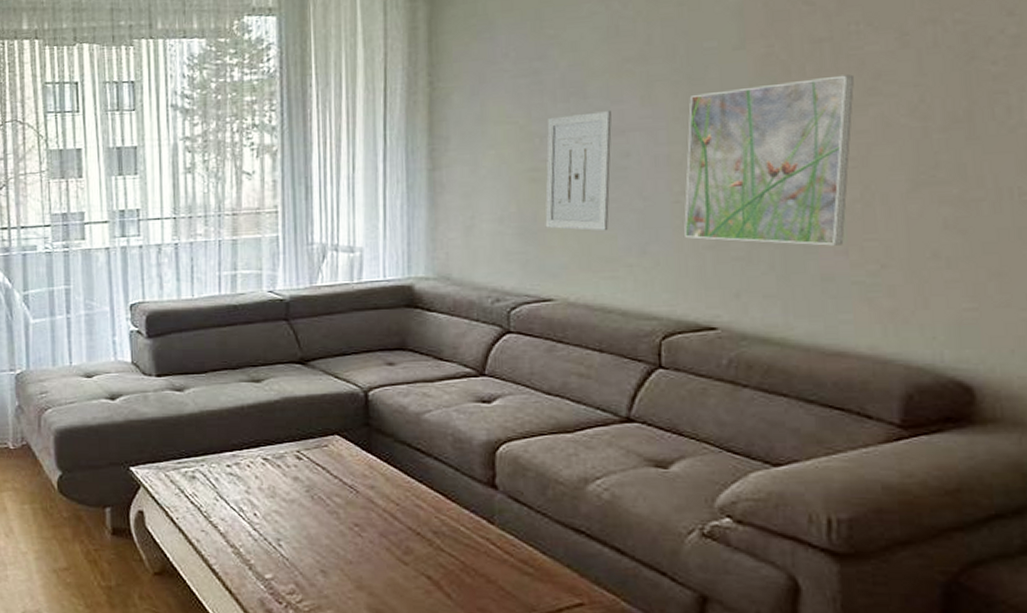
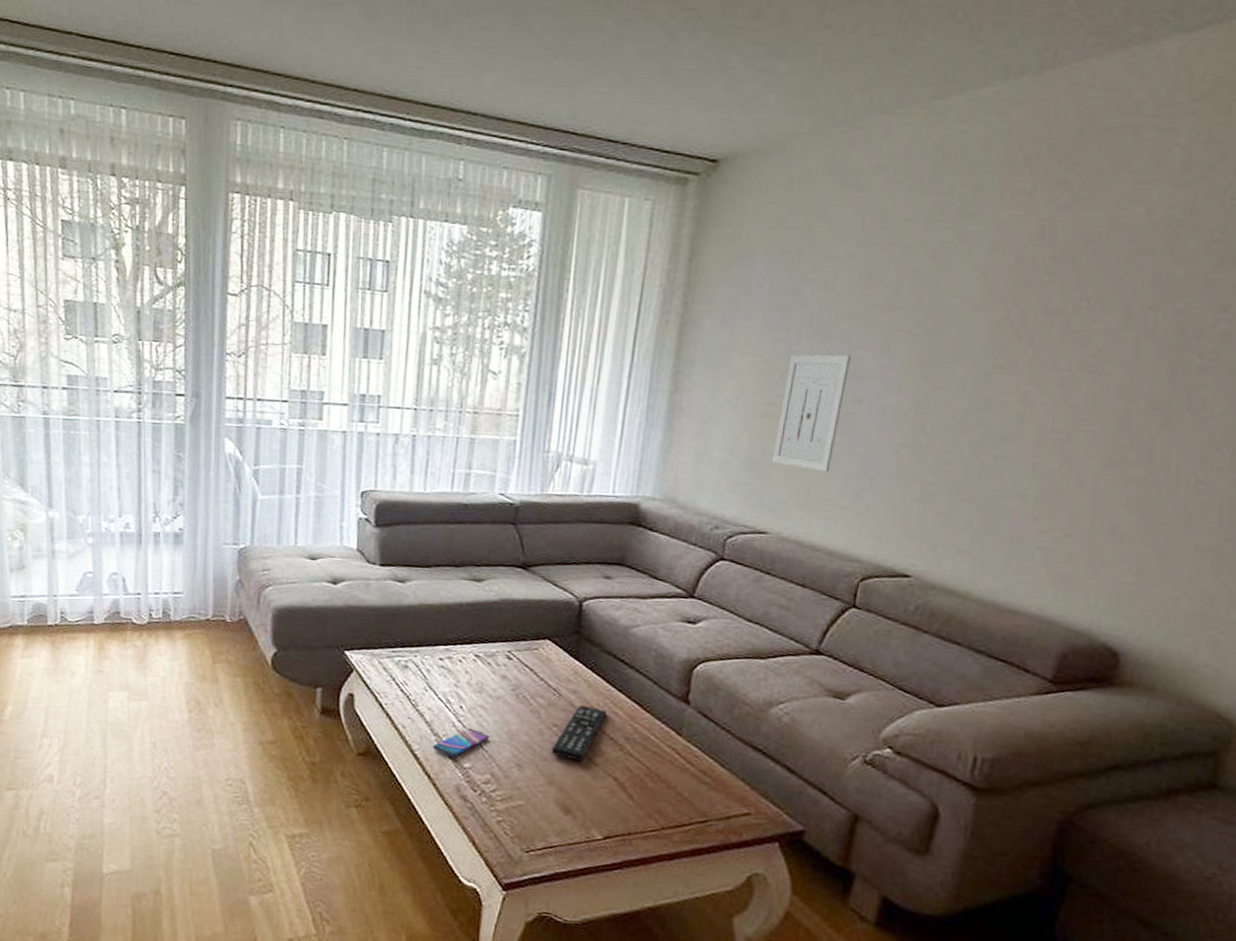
smartphone: none [231,535,288,568] -> present [433,727,489,757]
remote control: none [355,500,409,562] -> present [551,704,607,762]
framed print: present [683,74,854,246] -> none [896,348,1076,511]

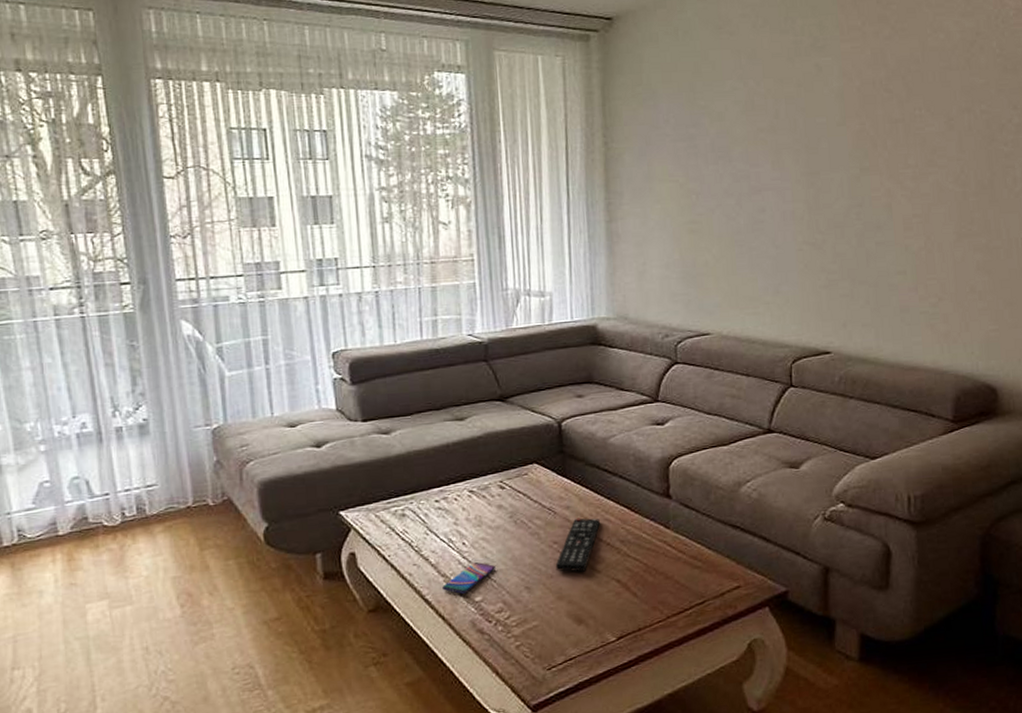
wall art: present [771,354,851,473] -> none [701,172,751,275]

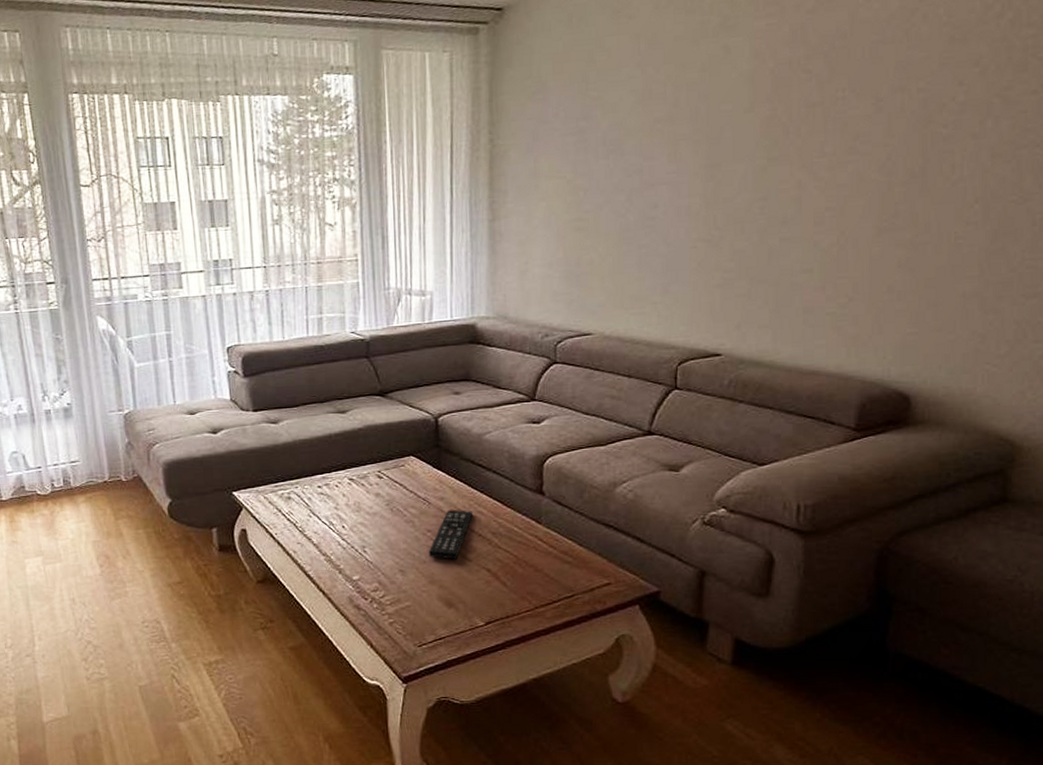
smartphone: present [442,561,495,594] -> none [323,544,372,572]

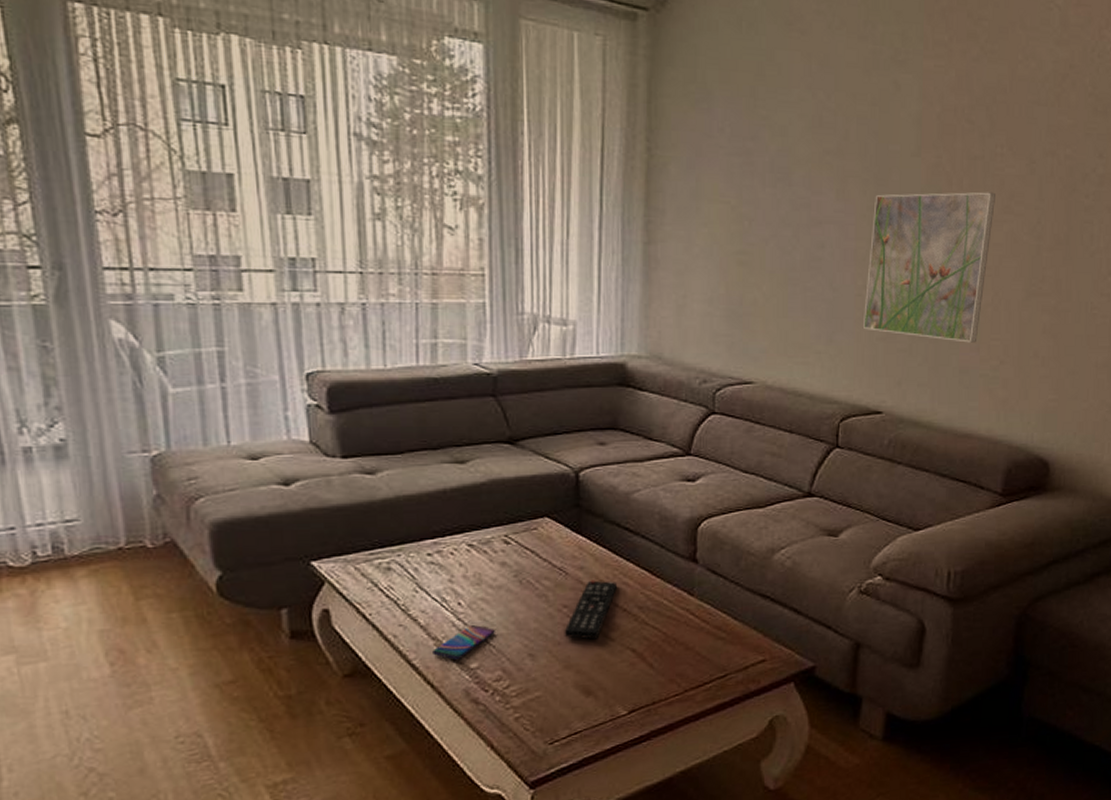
smartphone: none [323,544,372,572] -> present [433,624,495,659]
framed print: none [698,135,838,283] -> present [862,192,995,343]

